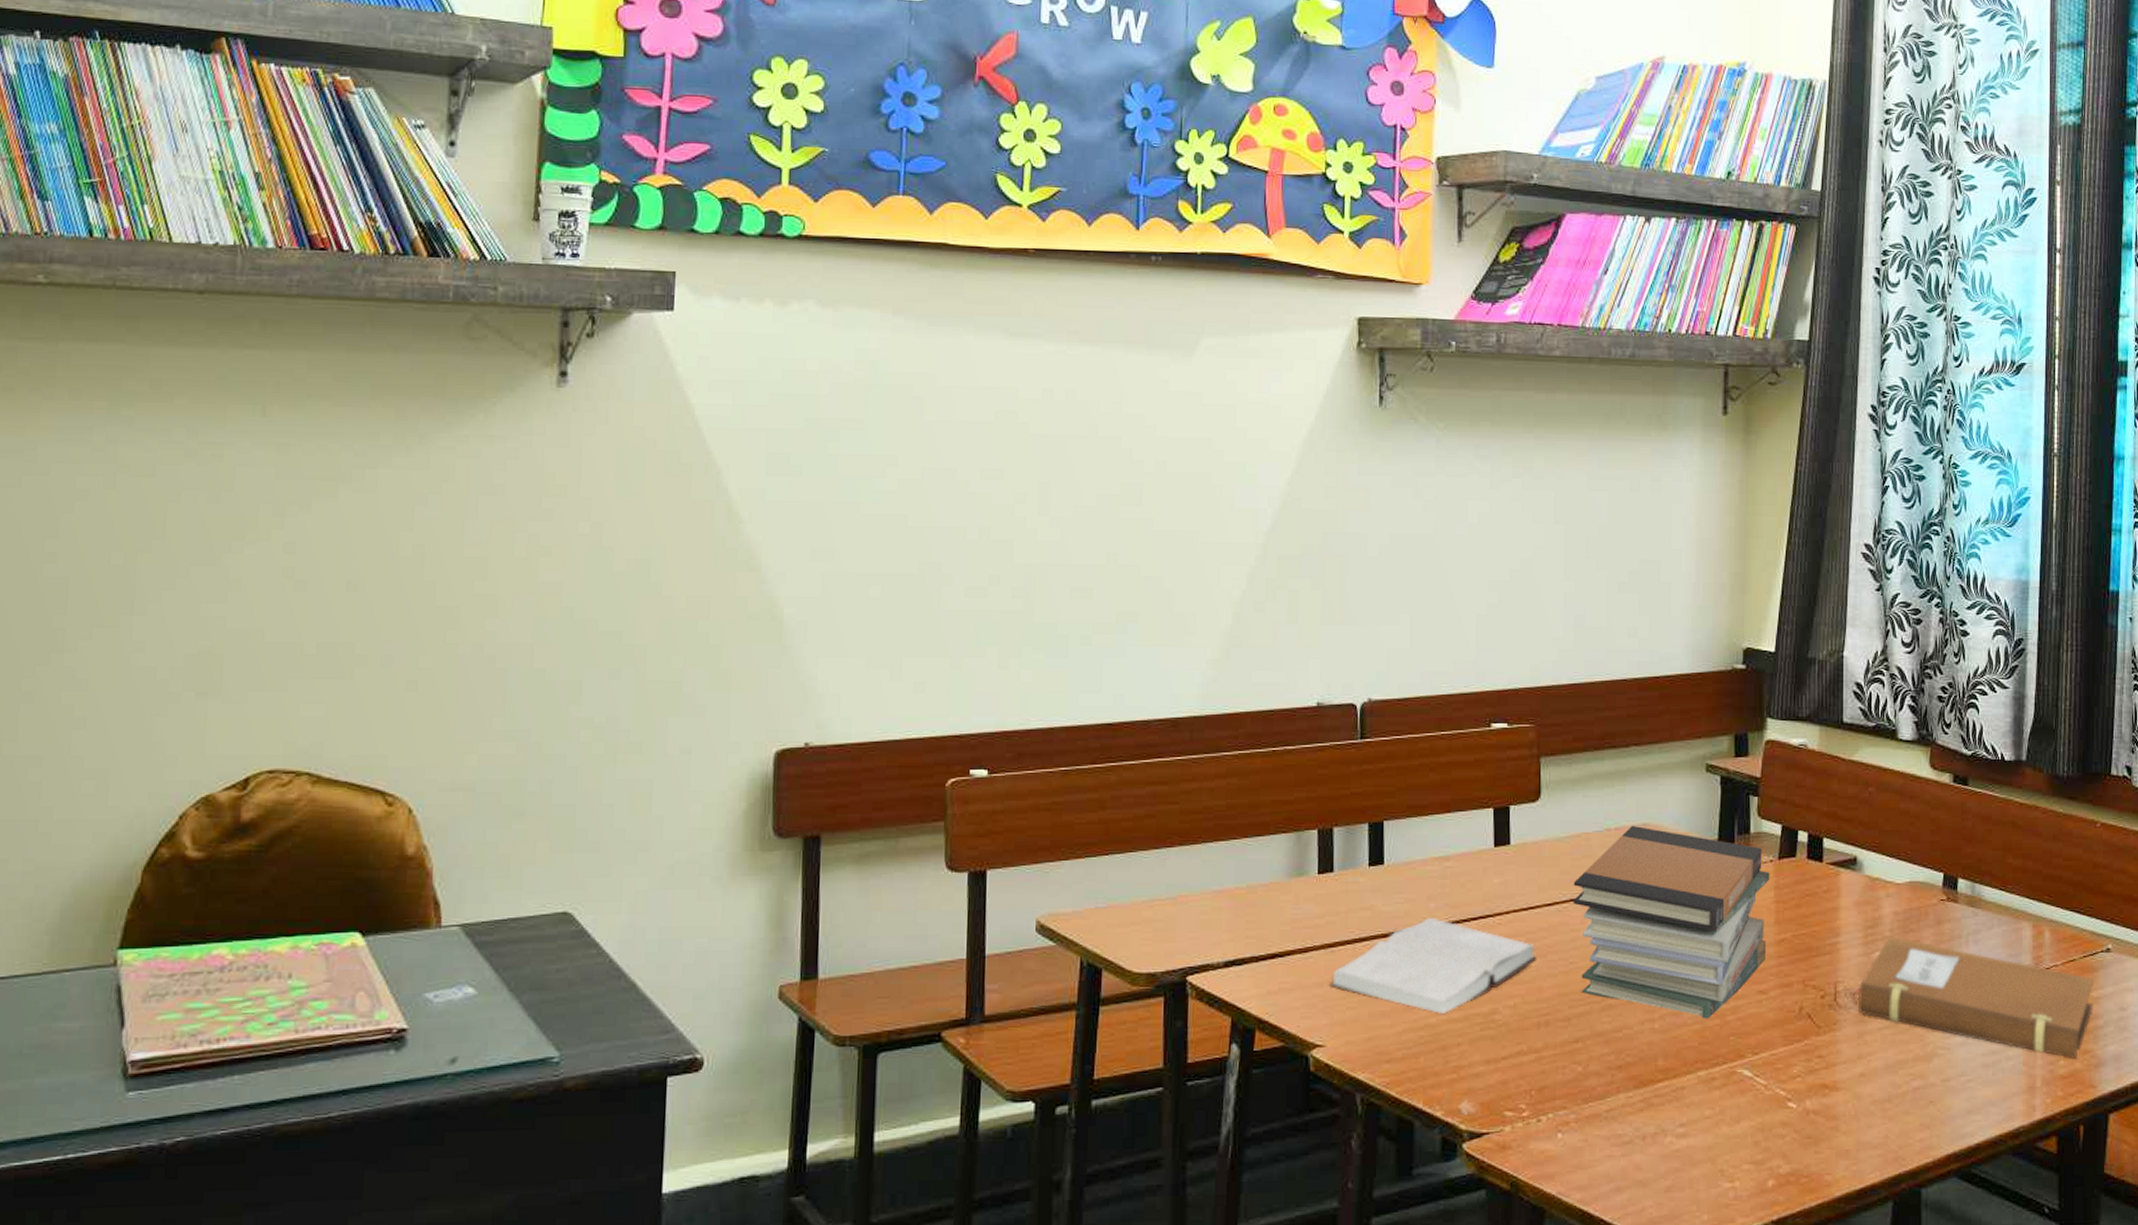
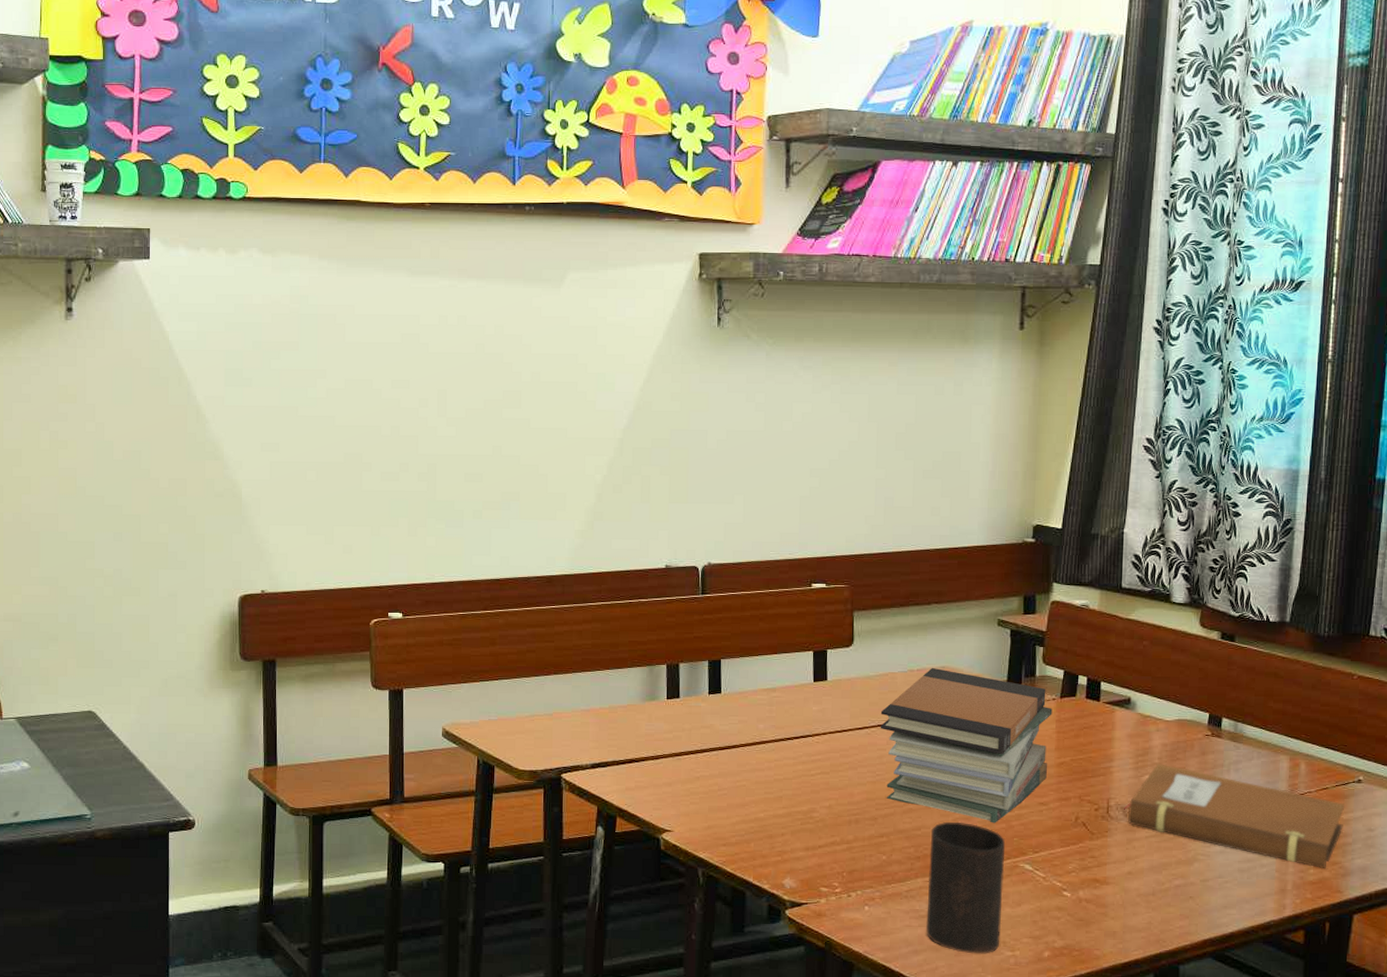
hardback book: present [1329,917,1538,1015] -> none [676,735,850,811]
cup: none [1630,1019,1721,1188] -> present [926,822,1006,954]

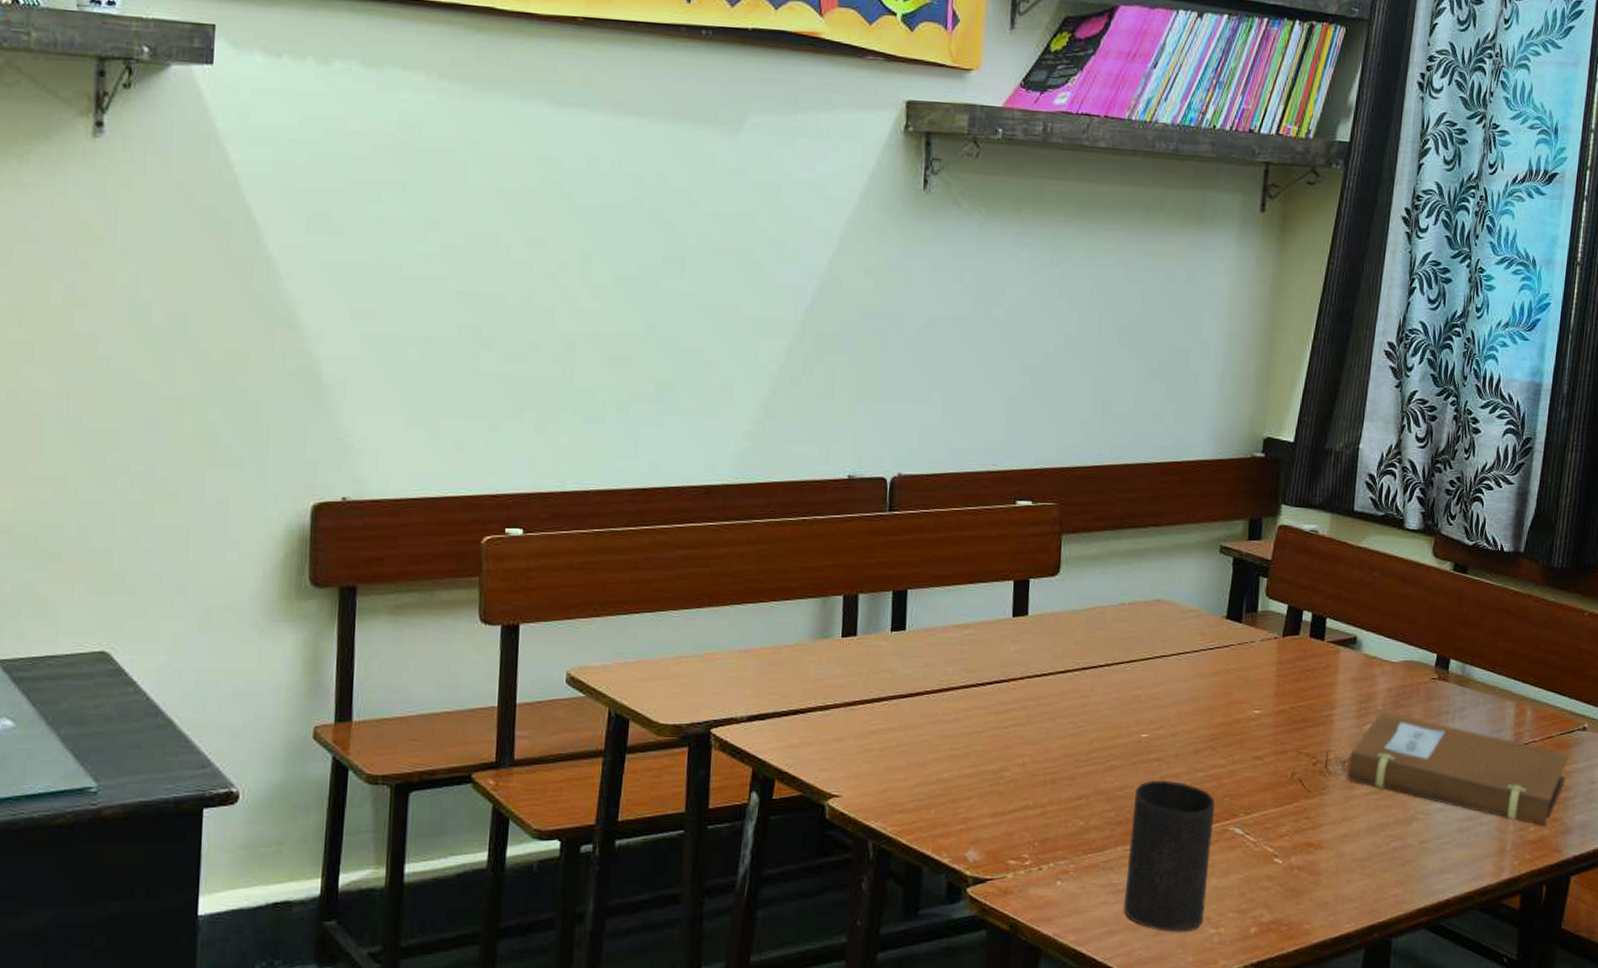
book stack: present [880,667,1053,823] -> none [1084,600,1274,781]

